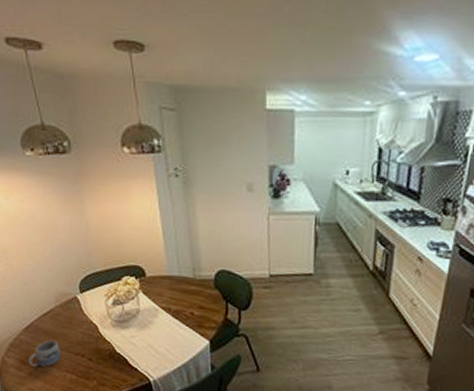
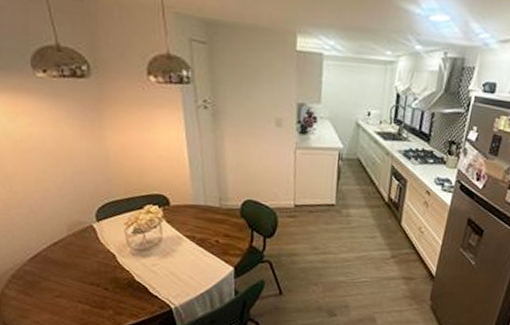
mug: present [28,340,61,367] -> none [34,270,72,298]

